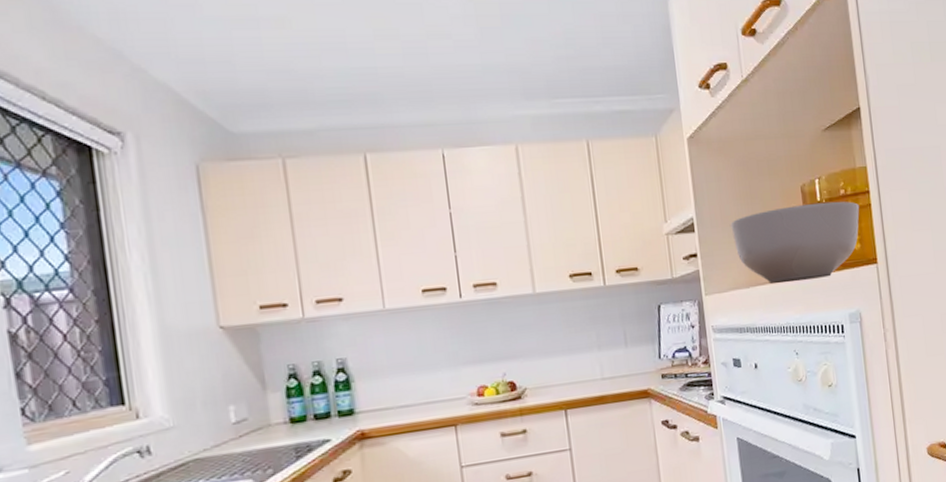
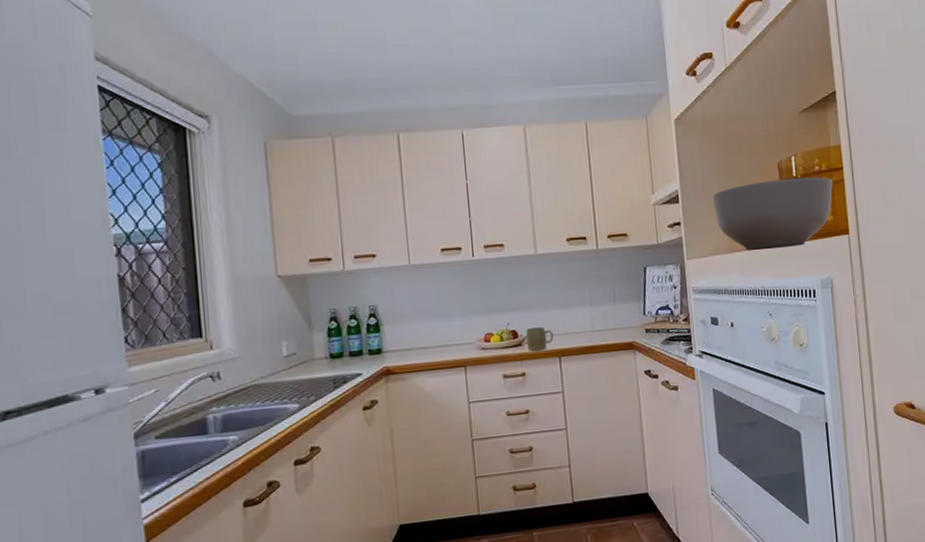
mug: none [525,376,559,404] -> present [525,327,554,351]

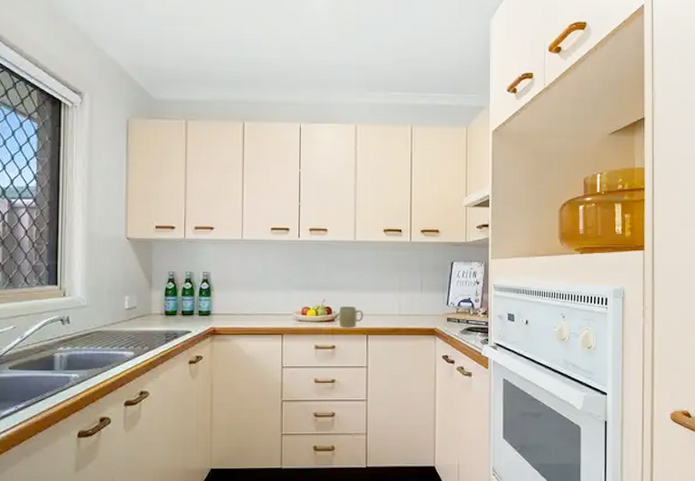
bowl: present [711,176,833,251] -> none [519,193,634,257]

